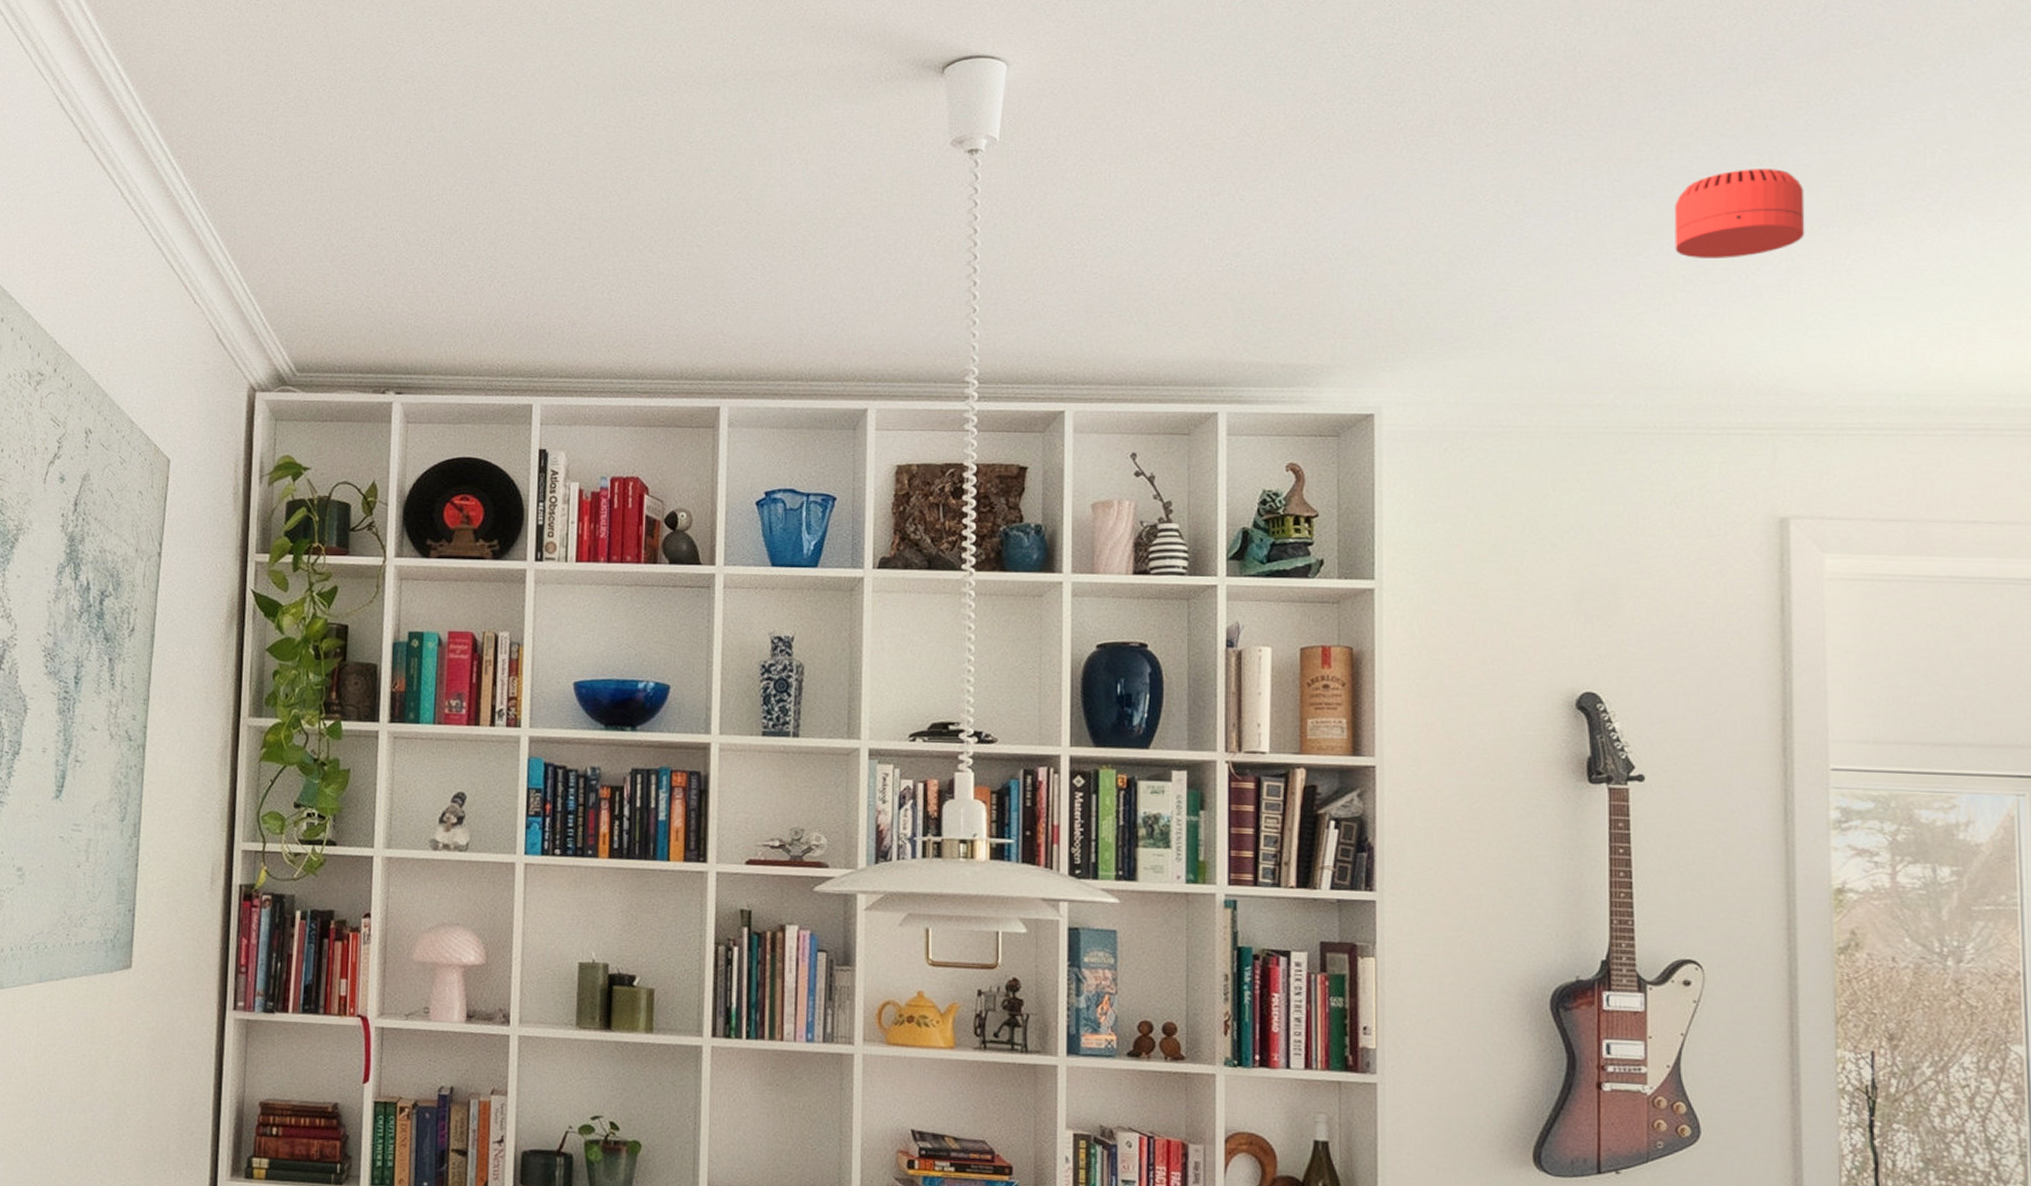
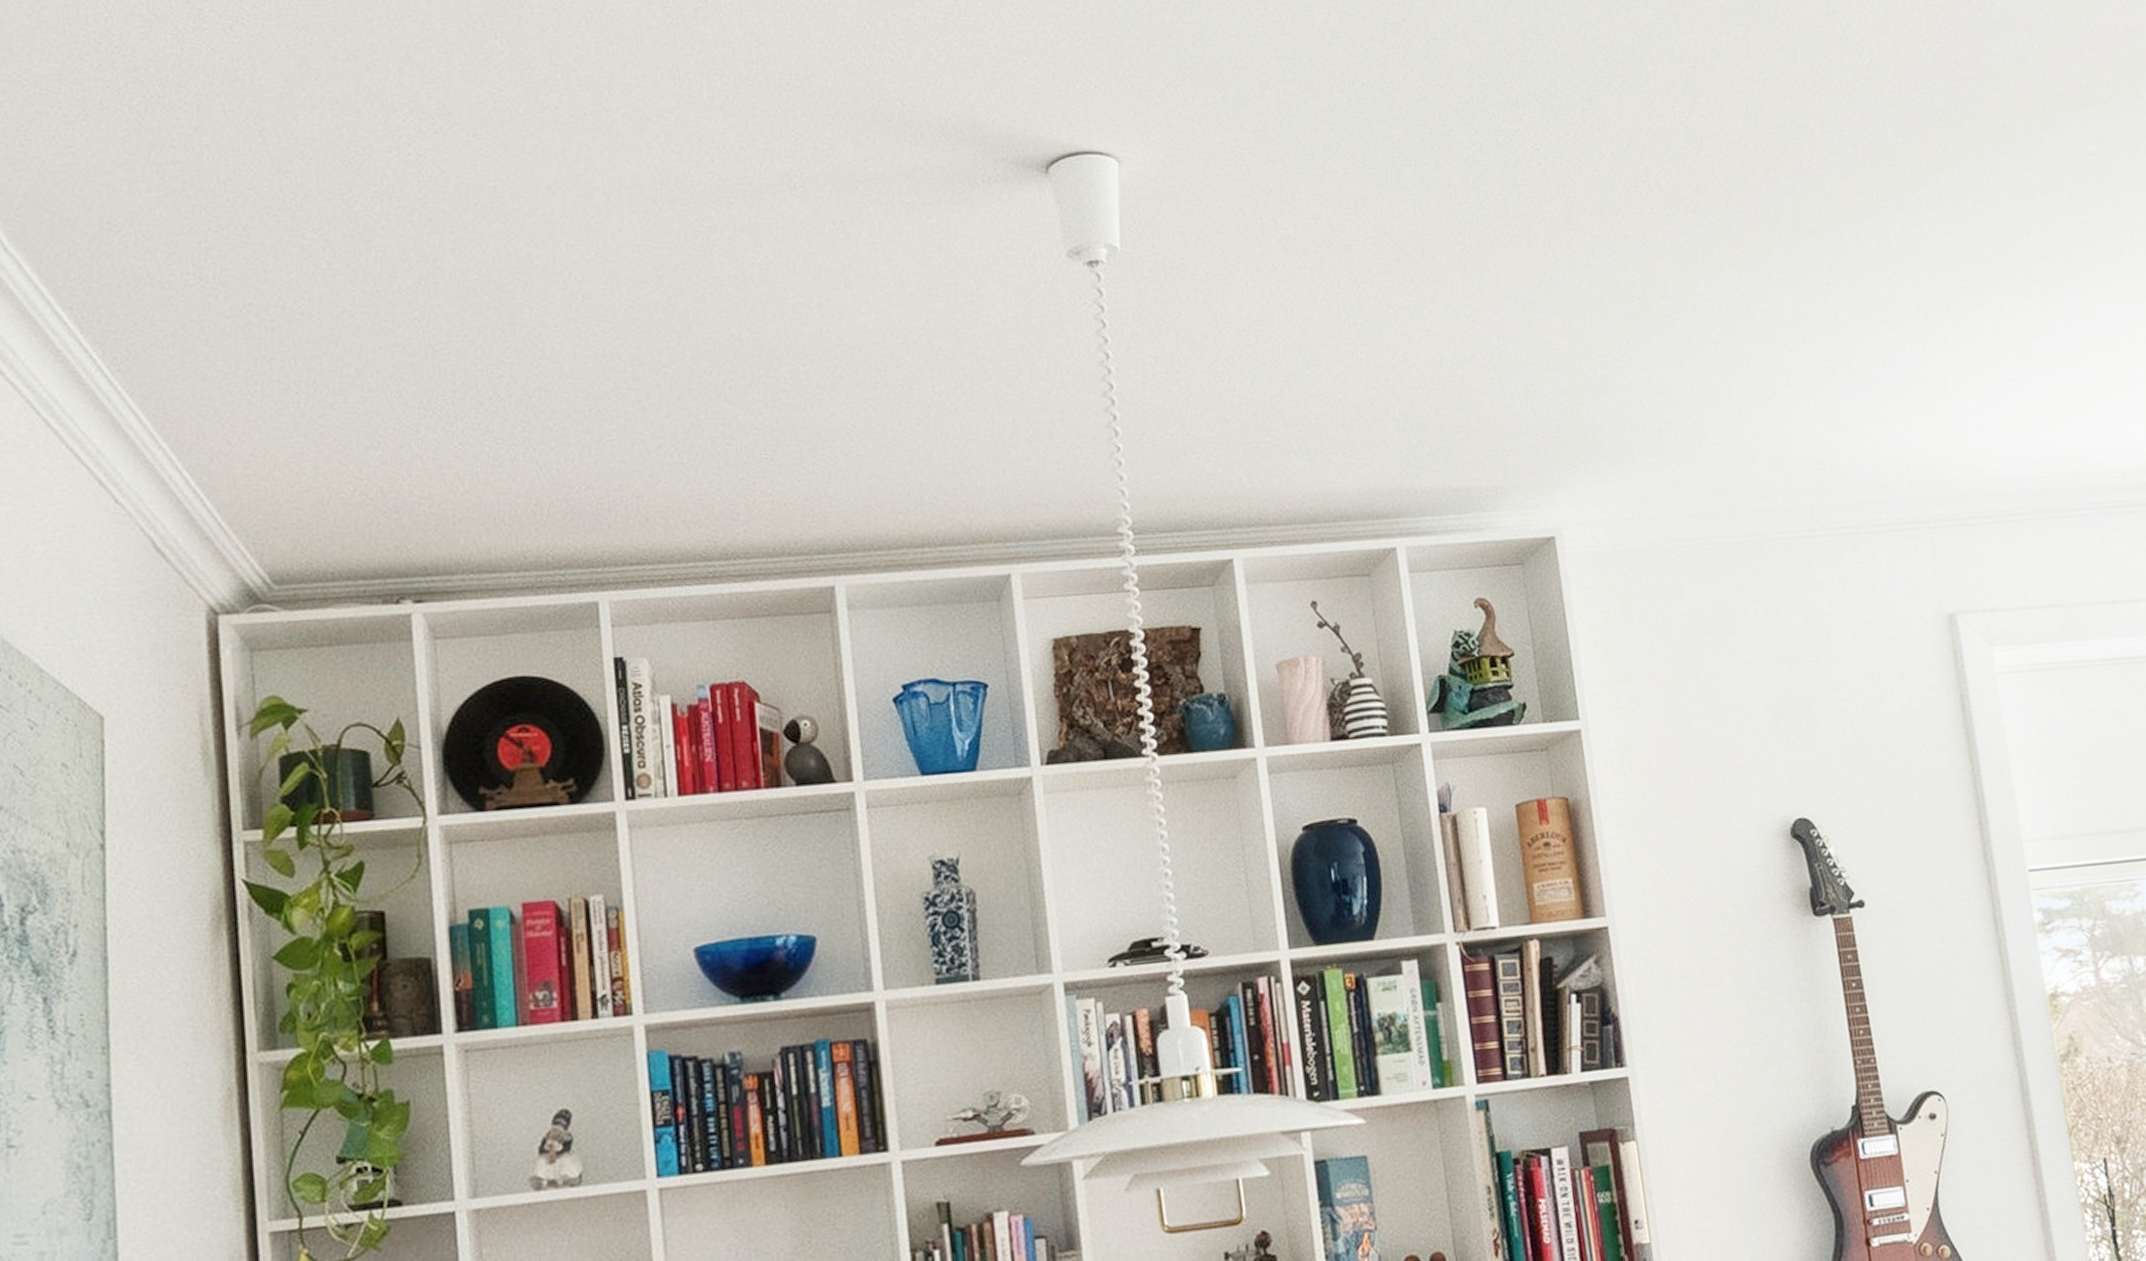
smoke detector: present [1674,169,1805,258] -> none [1809,252,1930,348]

